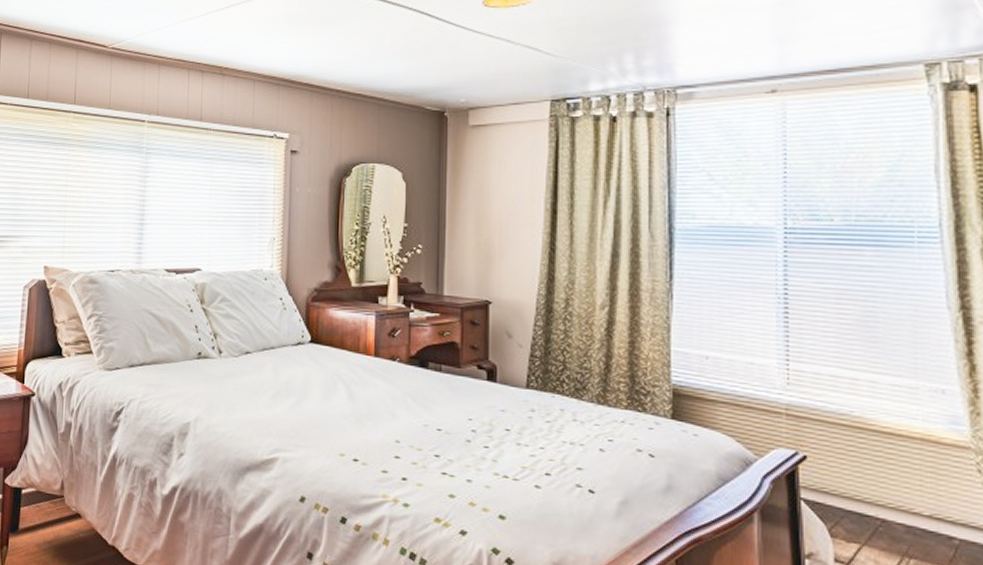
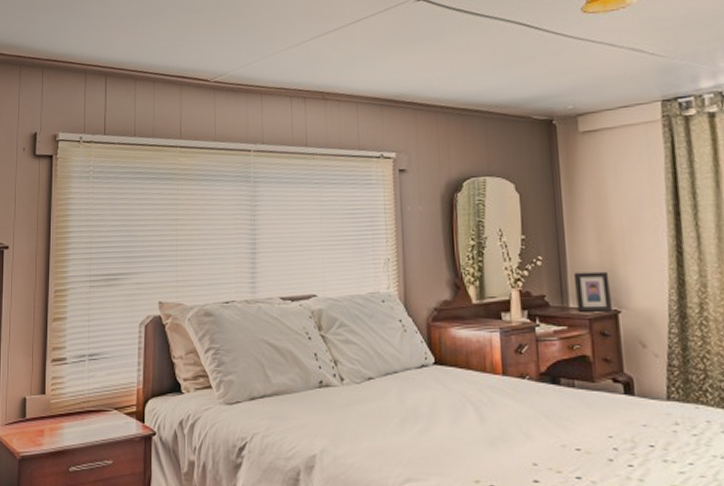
picture frame: none [450,262,484,303] -> present [573,271,612,313]

